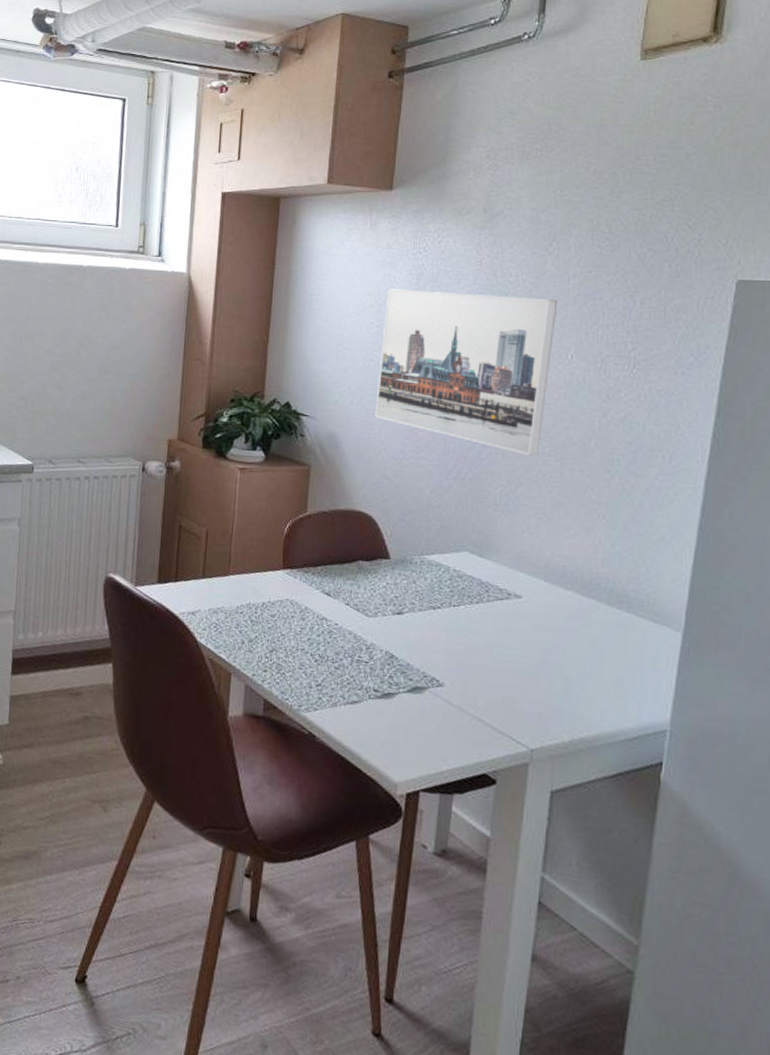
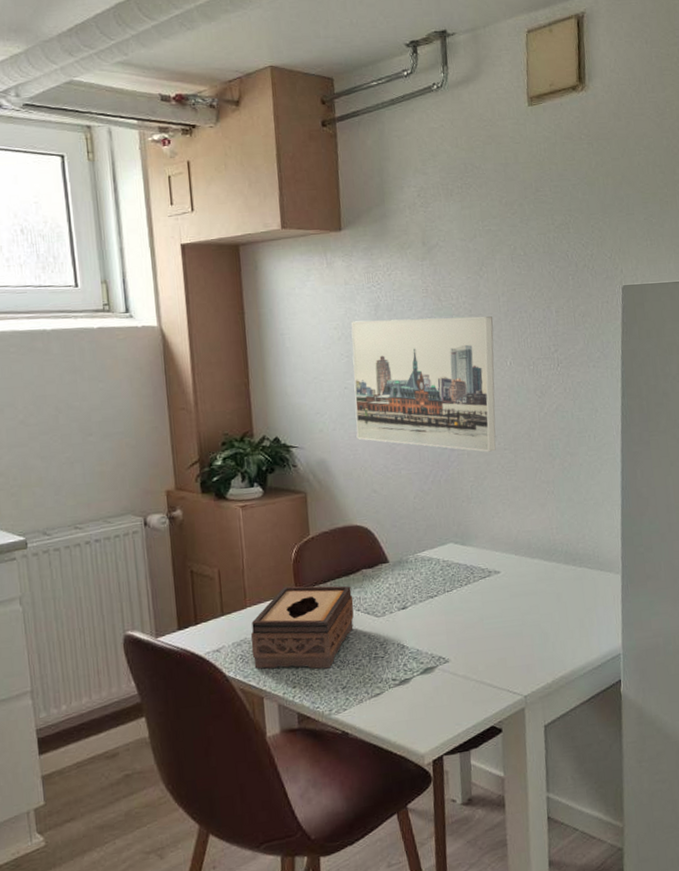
tissue box: none [226,562,344,660] -> present [251,586,354,669]

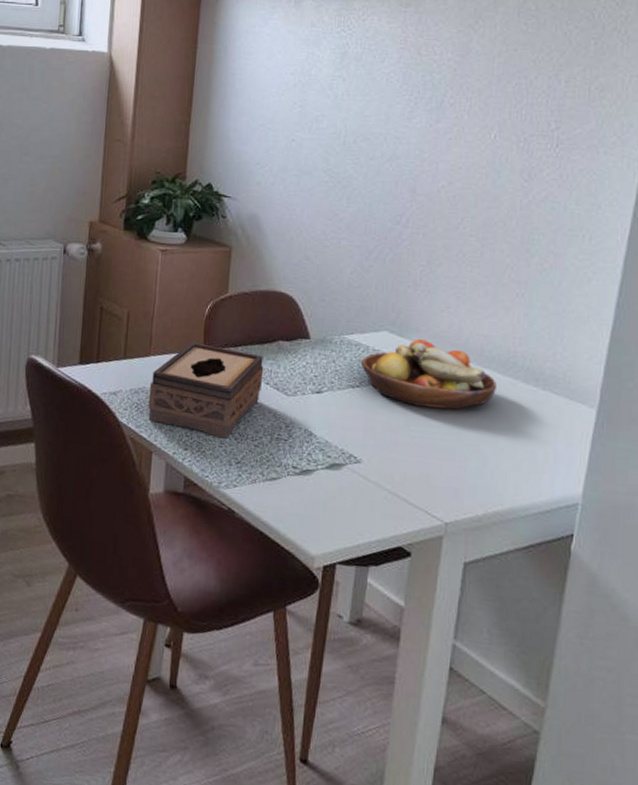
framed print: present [351,316,496,452] -> none [296,68,483,236]
fruit bowl: none [434,544,545,603] -> present [360,339,496,410]

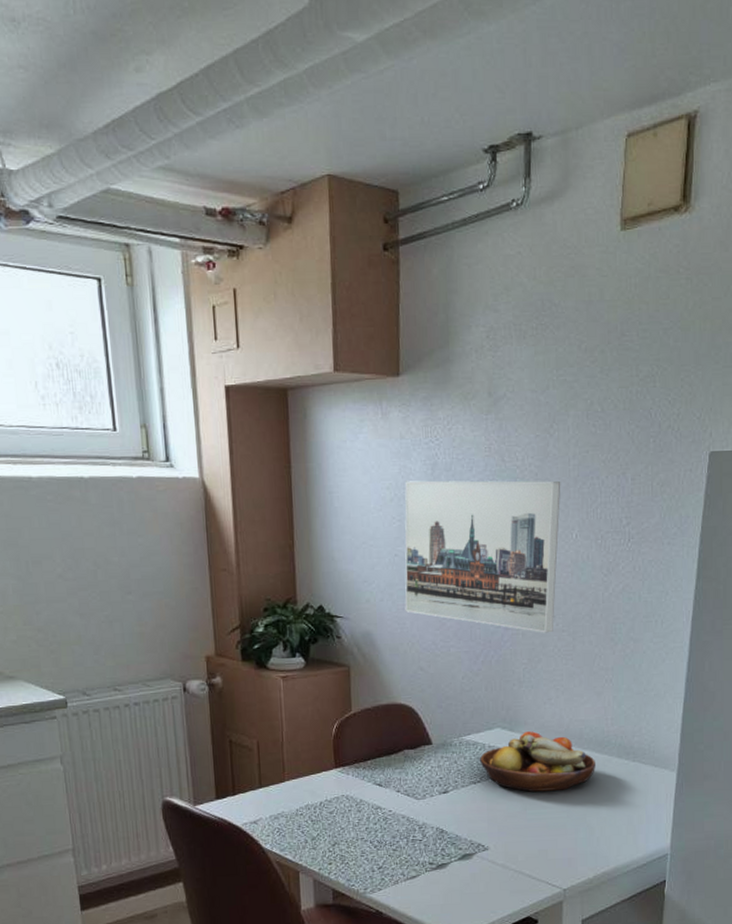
tissue box: present [148,342,264,439] -> none [288,762,394,848]
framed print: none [296,68,483,236] -> present [405,480,561,633]

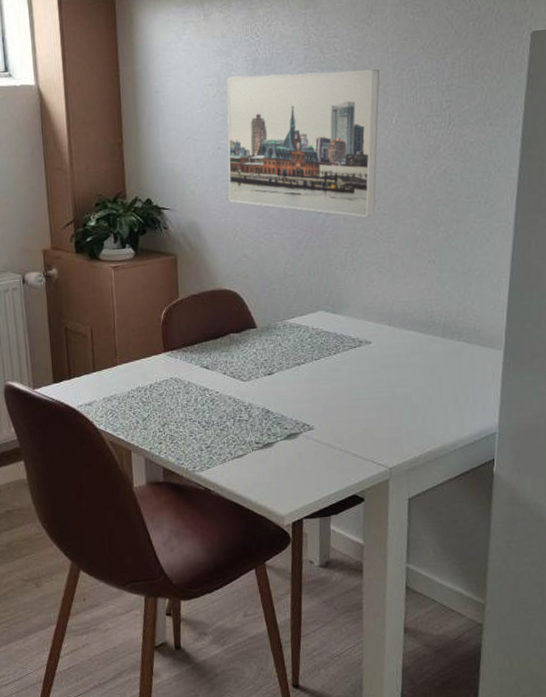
fruit bowl: present [479,731,595,792] -> none [303,313,420,373]

